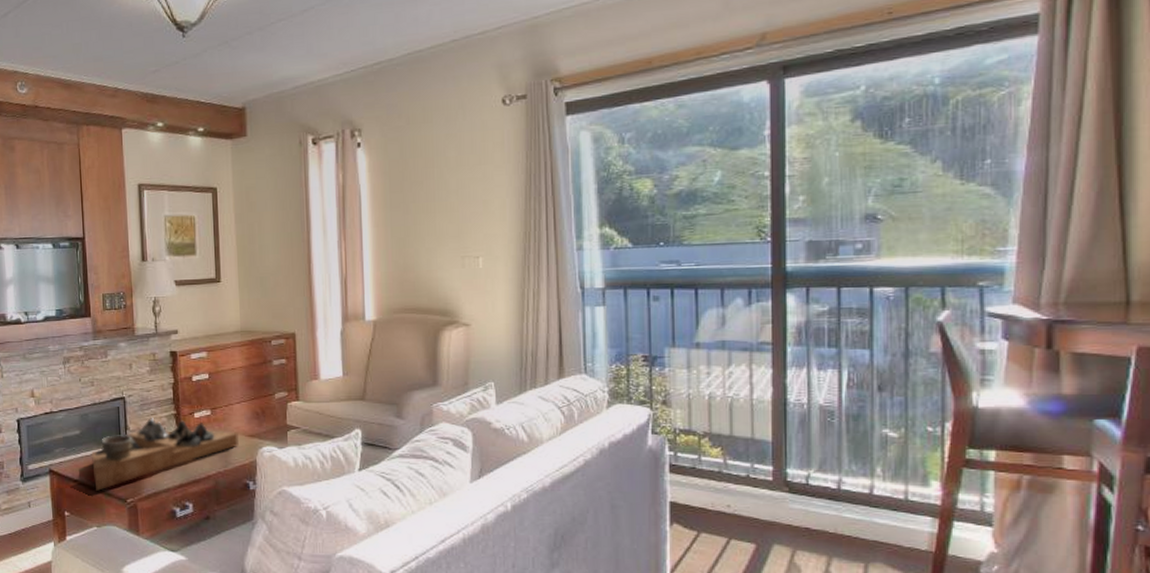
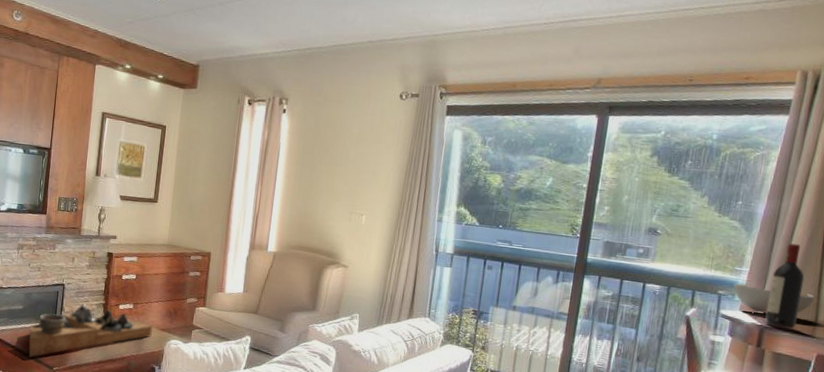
bowl: none [999,267,1119,303] -> present [733,283,815,314]
wine bottle: none [1052,203,1101,319] -> present [765,243,805,330]

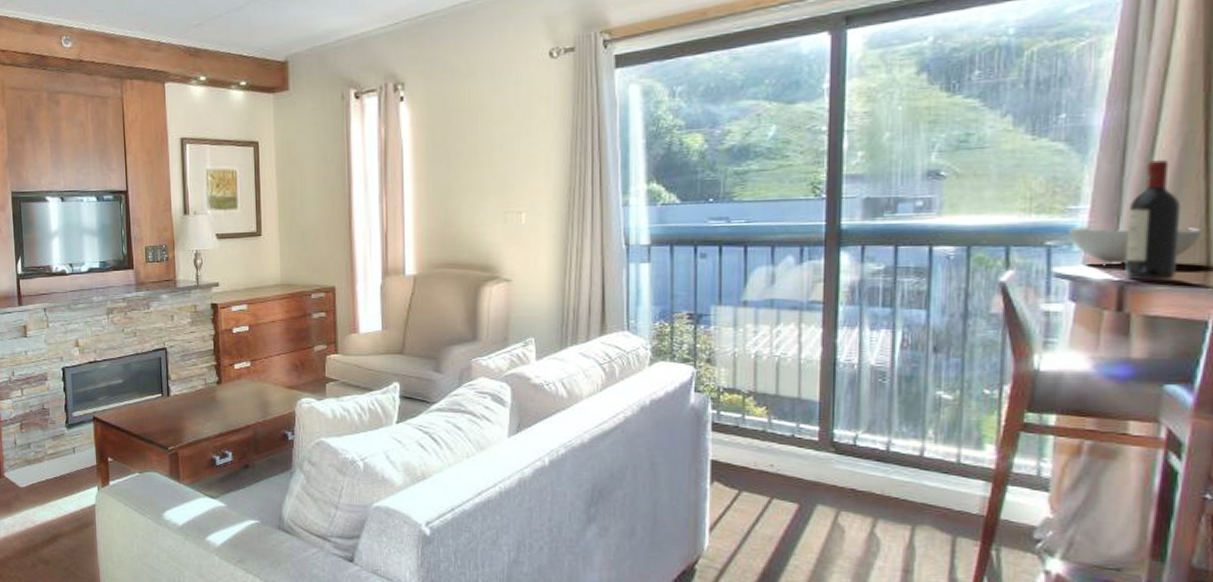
decorative tray: present [28,304,153,357] -> none [133,368,278,438]

